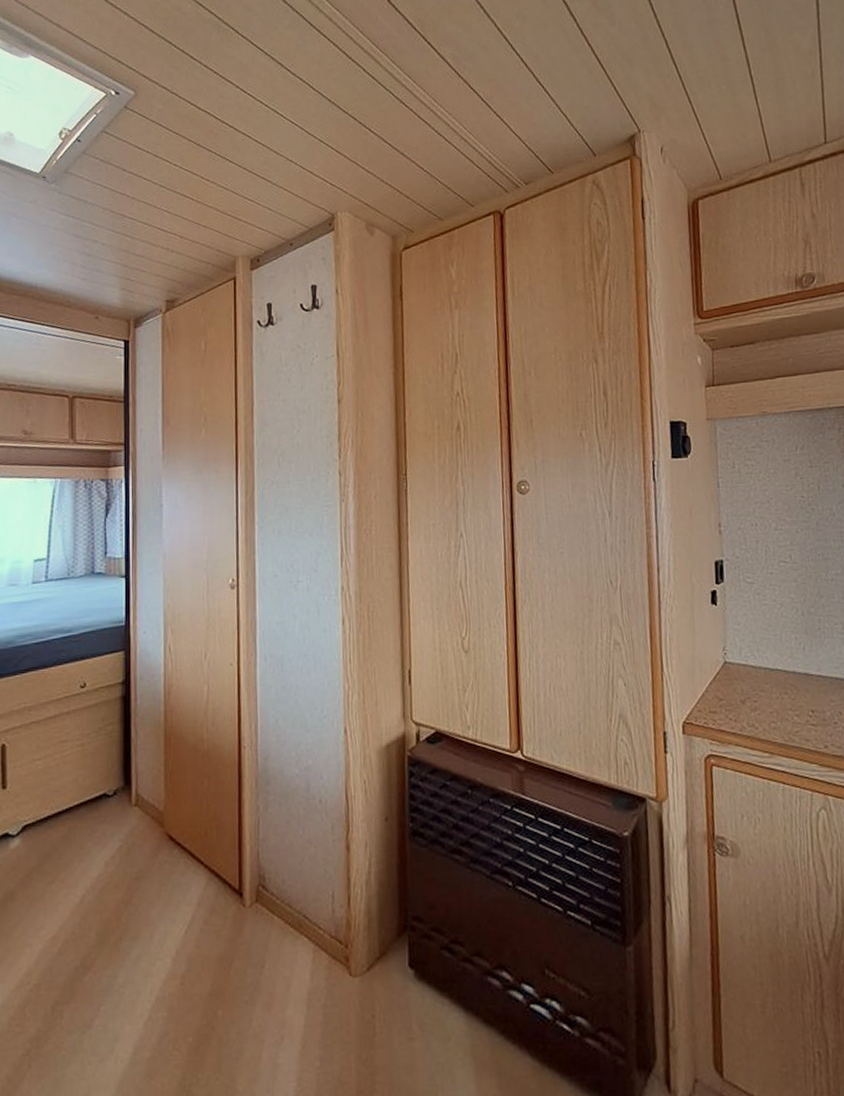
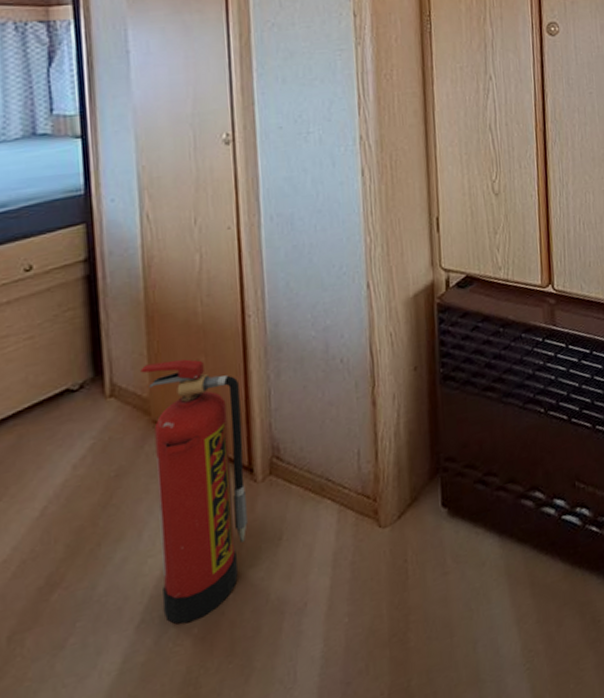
fire extinguisher: none [158,780,236,1030] -> present [140,359,248,625]

